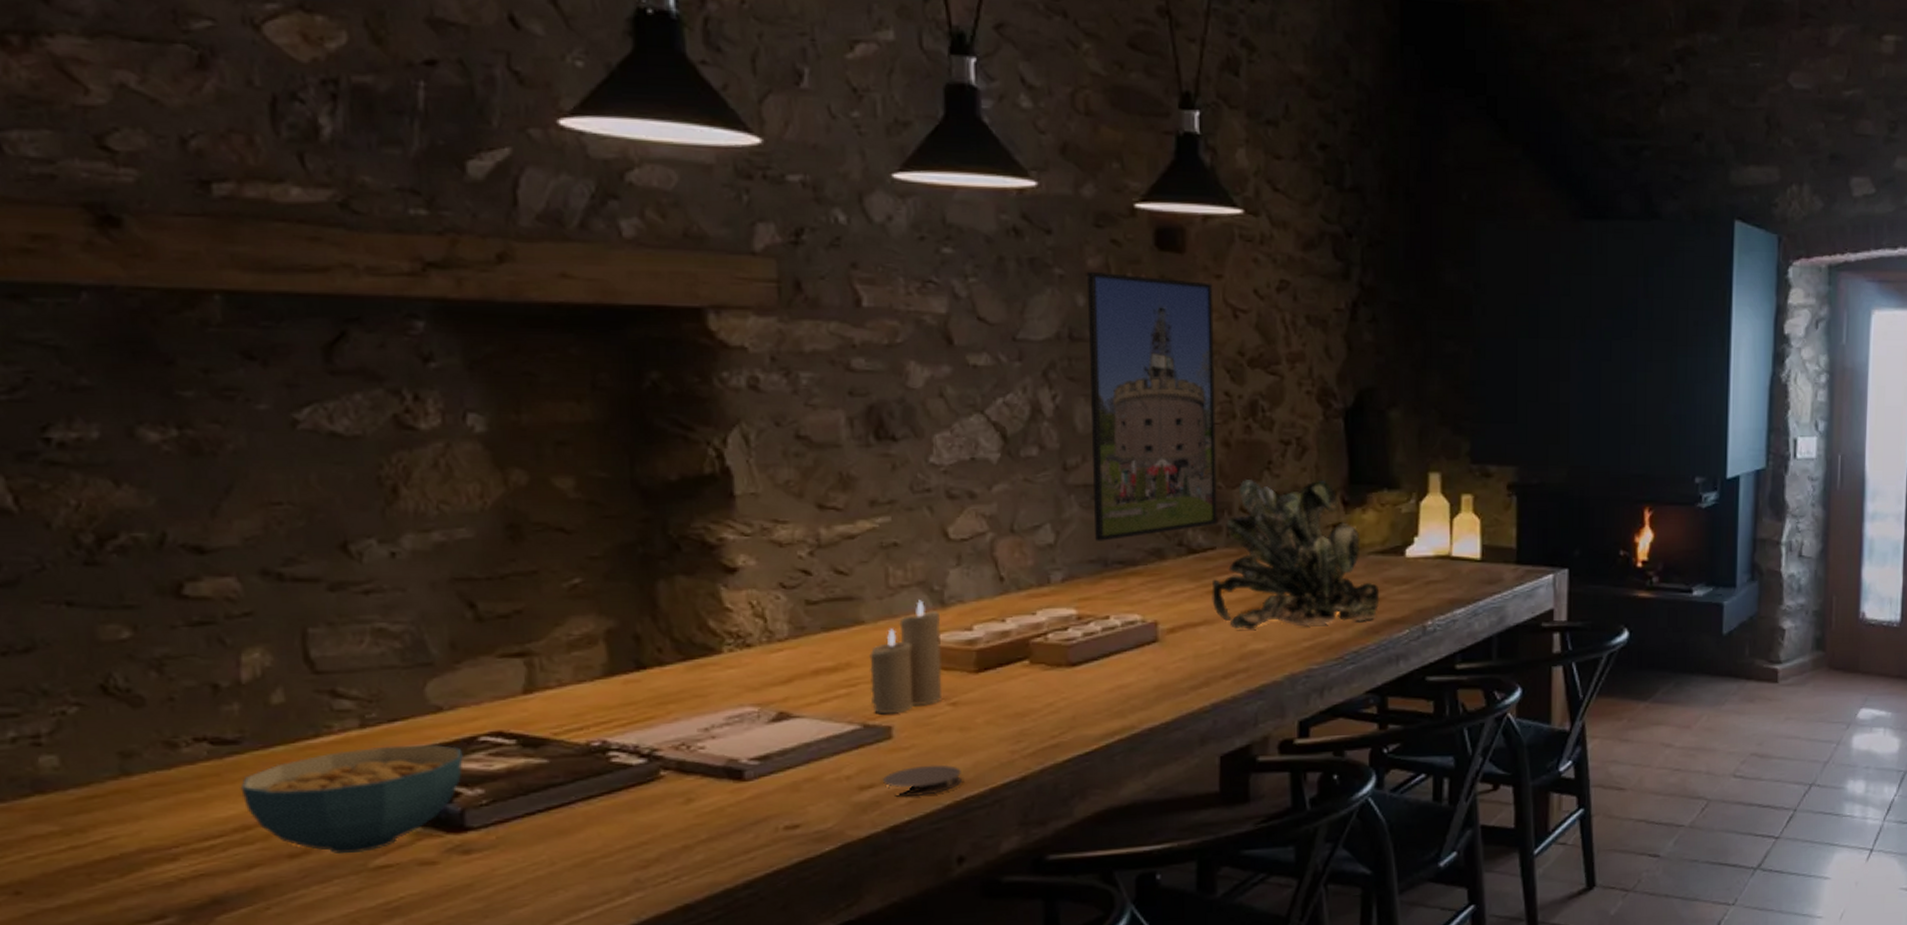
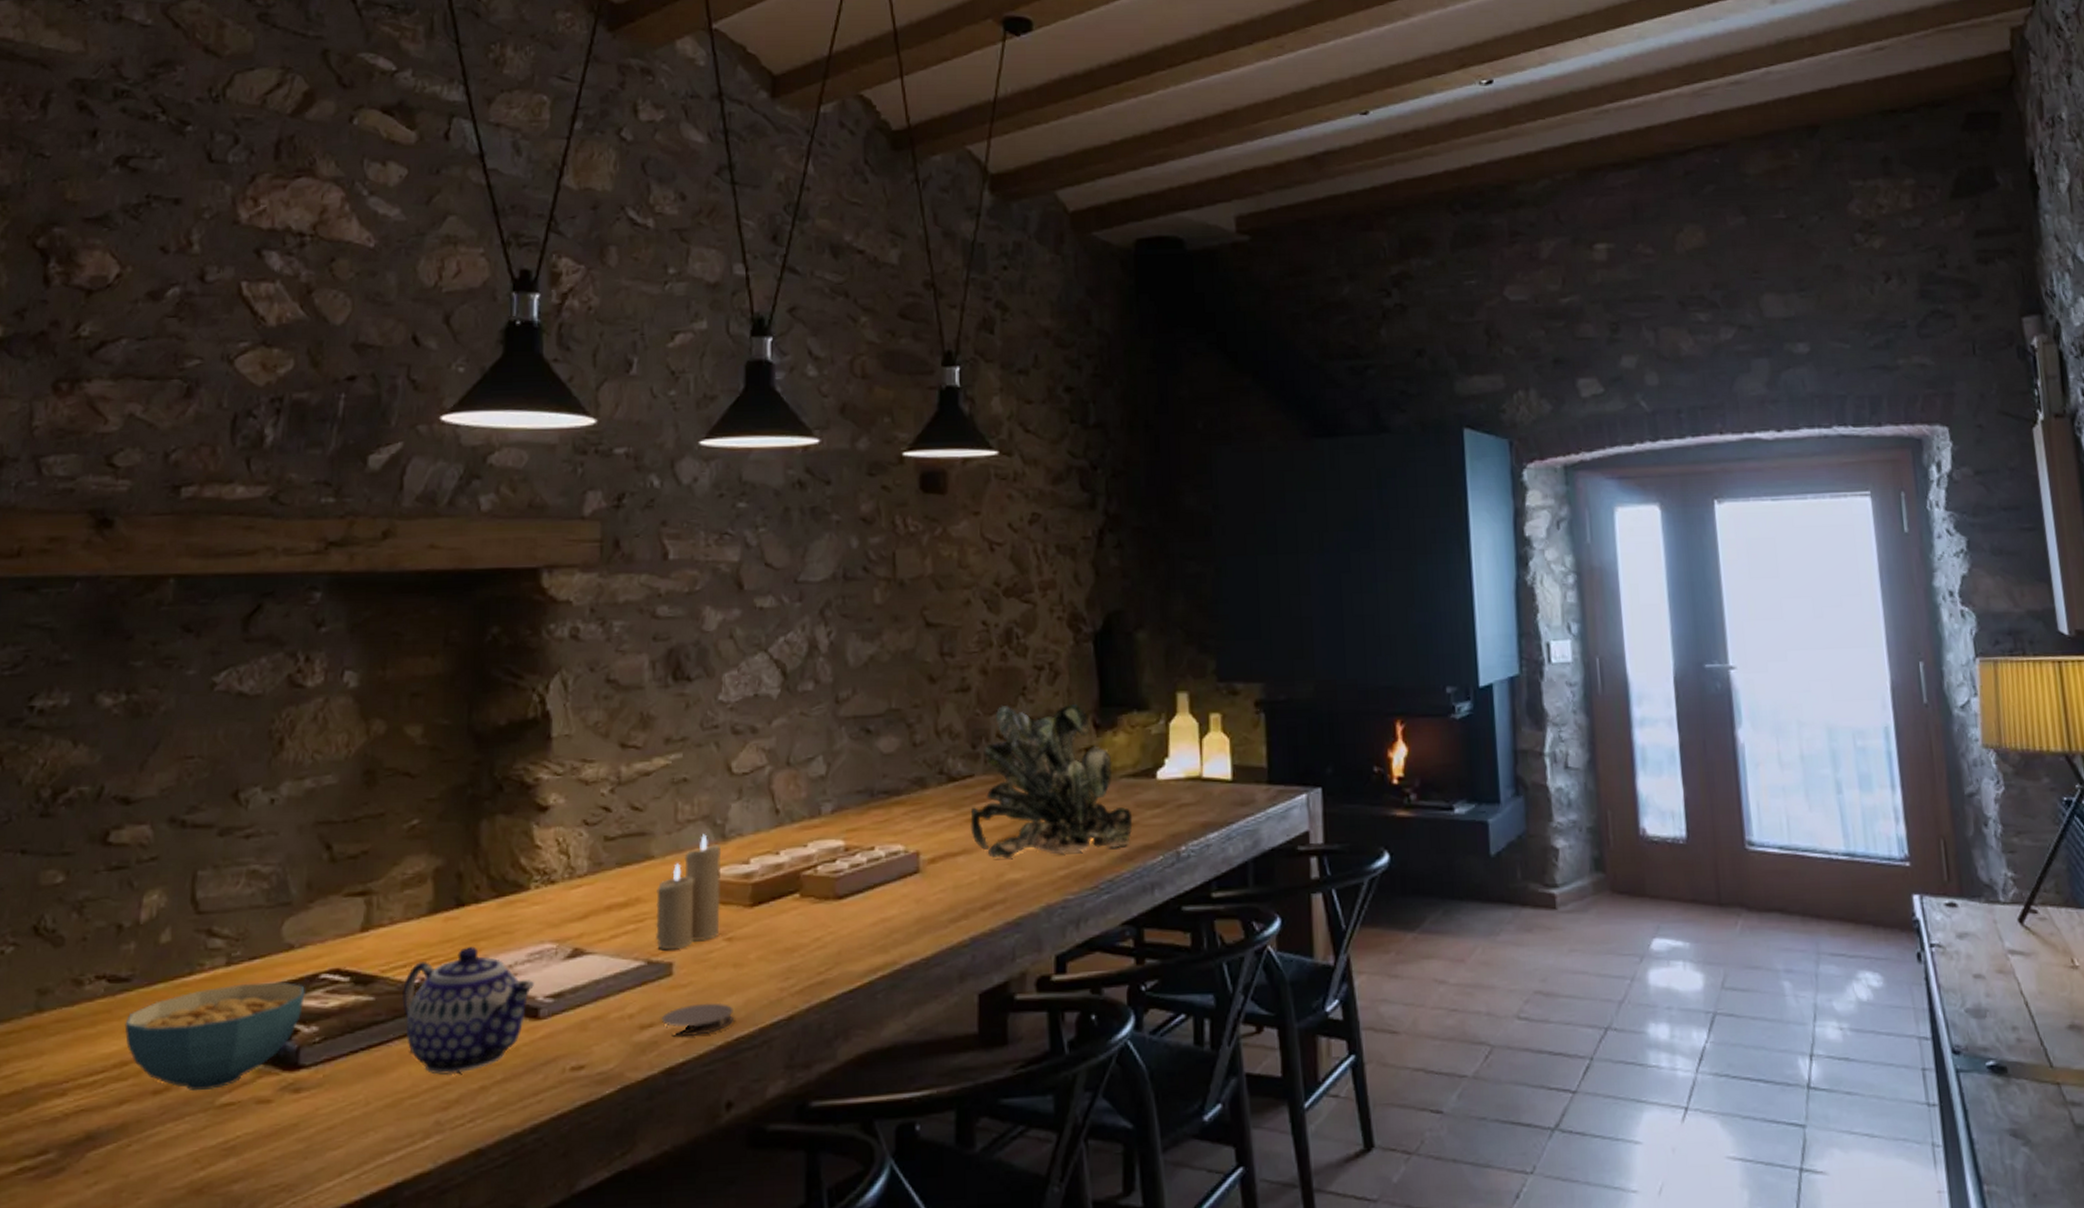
teapot: none [581,709,736,836] -> present [402,946,534,1076]
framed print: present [1088,271,1217,541] -> none [861,515,976,772]

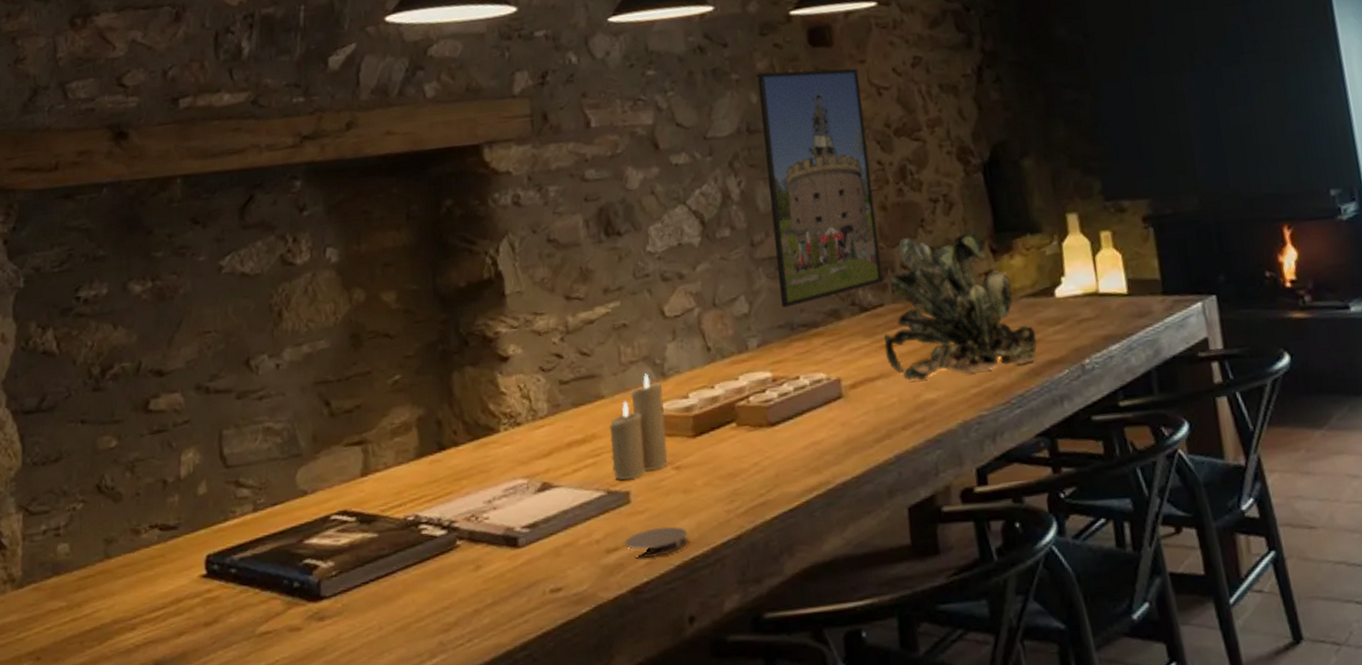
cereal bowl: present [124,981,305,1092] -> none [176,523,320,623]
teapot: present [402,946,534,1076] -> none [401,485,511,601]
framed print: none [861,515,976,772] -> present [758,68,883,308]

